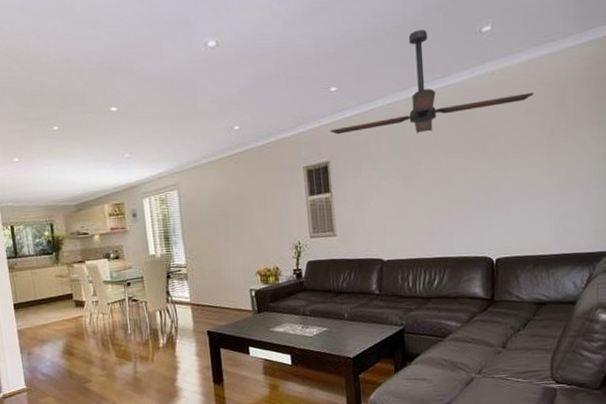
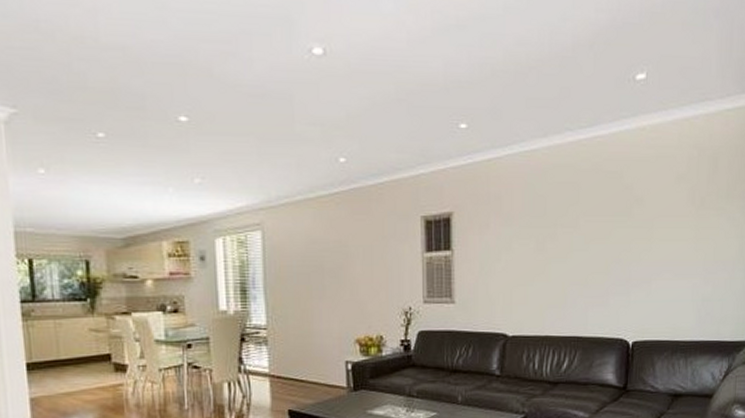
ceiling fan: present [330,30,534,135] -> none [456,68,686,190]

